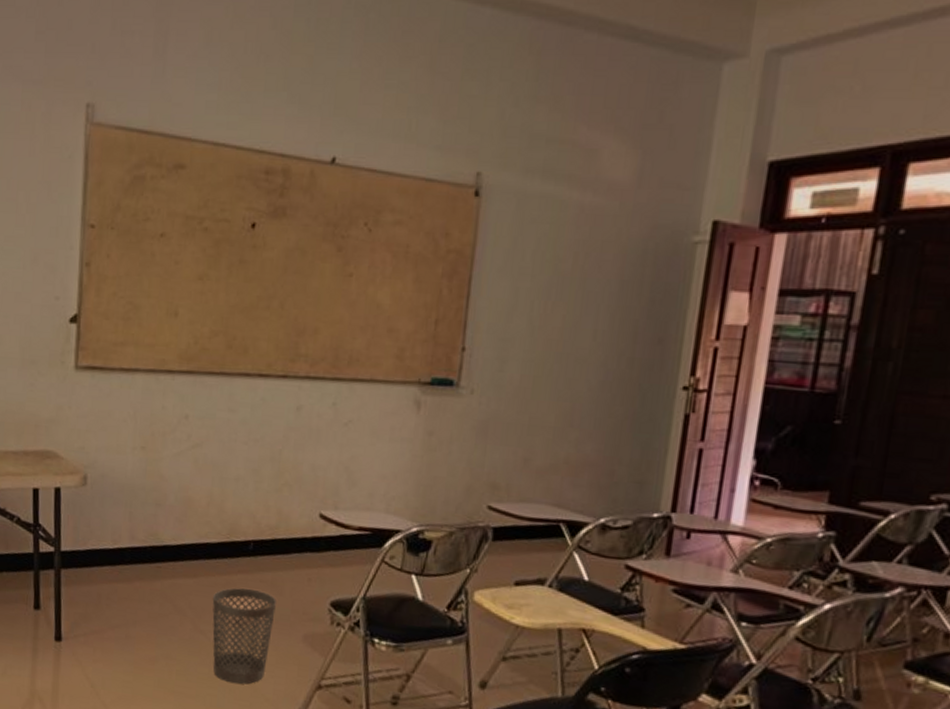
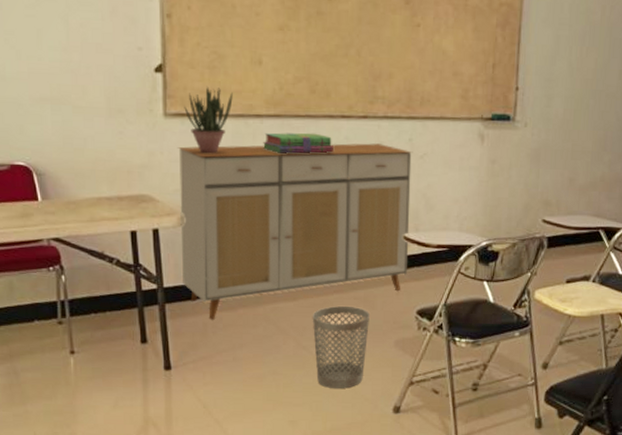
sideboard: none [80,401,337,591] -> present [178,143,413,320]
potted plant: none [95,338,146,411] -> present [184,86,233,154]
stack of books: none [173,390,249,415] -> present [263,132,335,154]

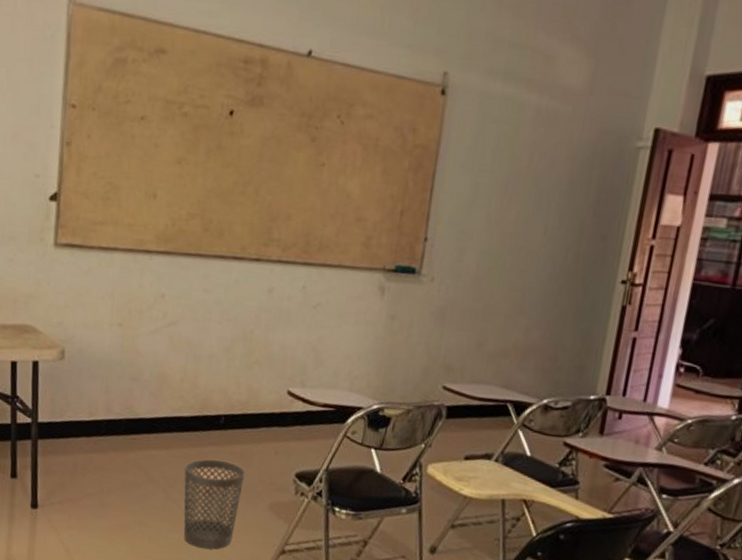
sideboard: present [178,143,413,320] -> none [57,278,306,461]
potted plant: present [184,86,233,154] -> none [74,217,124,288]
stack of books: present [263,132,335,154] -> none [150,270,223,296]

